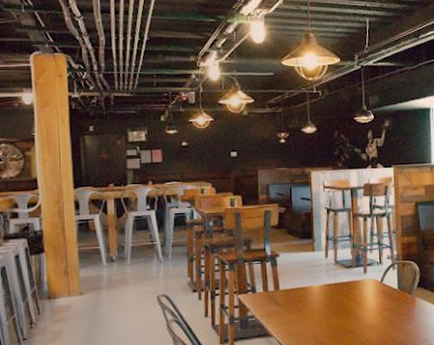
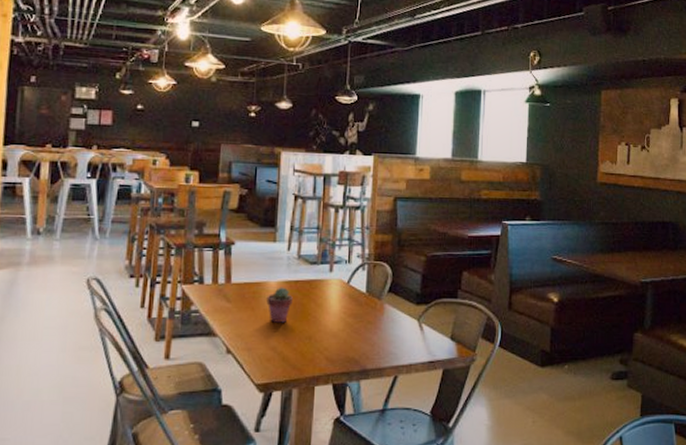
potted succulent: none [311,290,334,321] -> present [266,287,293,323]

